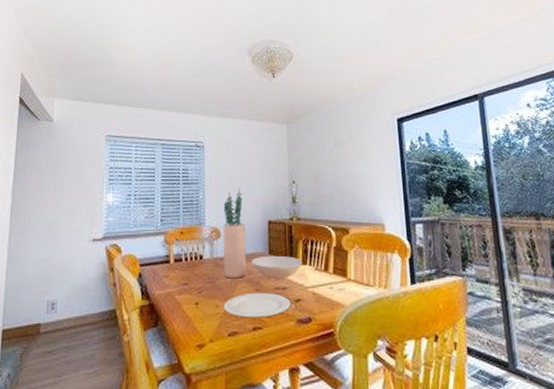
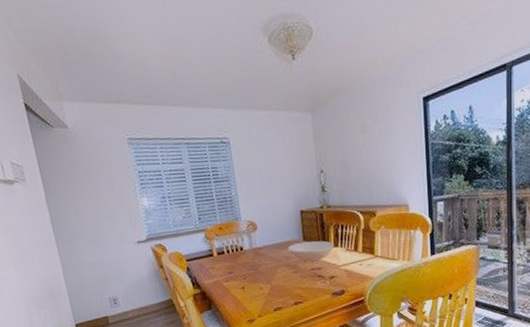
vase: present [222,189,247,279] -> none [256,182,285,265]
plate: present [223,292,292,318] -> none [266,273,327,296]

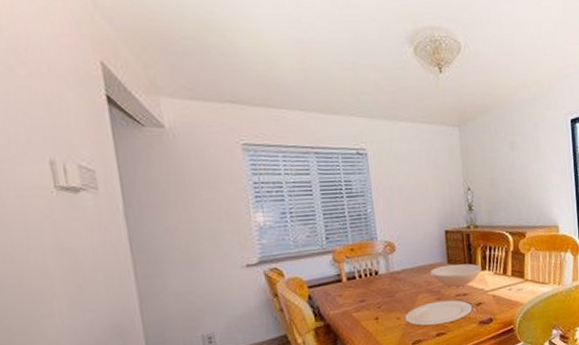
plate: none [266,273,327,296] -> present [404,299,473,327]

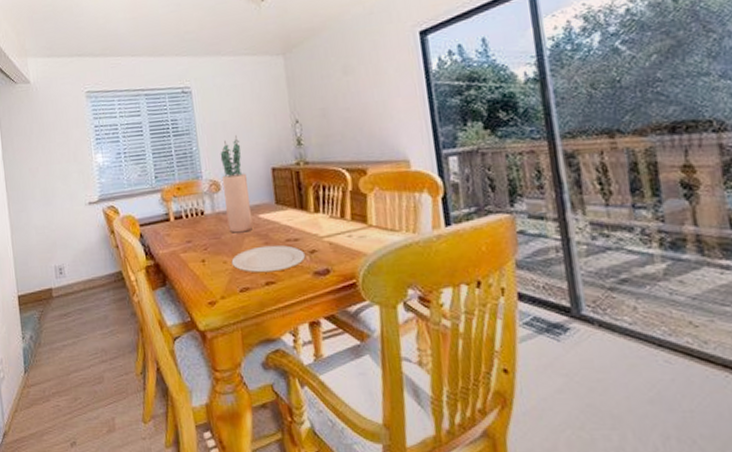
vase: none [395,199,427,291] -> present [220,135,254,233]
bowl: present [430,263,482,287] -> none [256,204,315,231]

